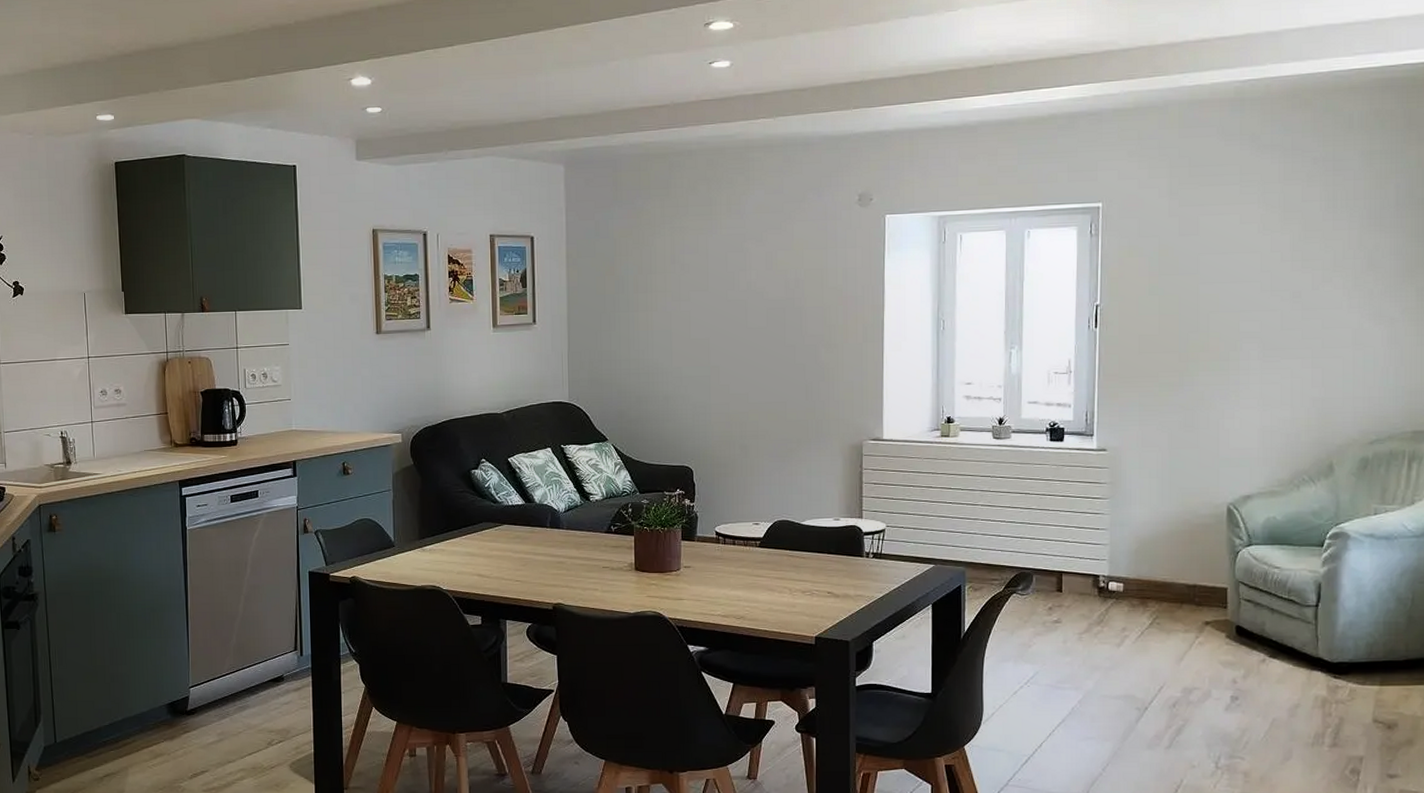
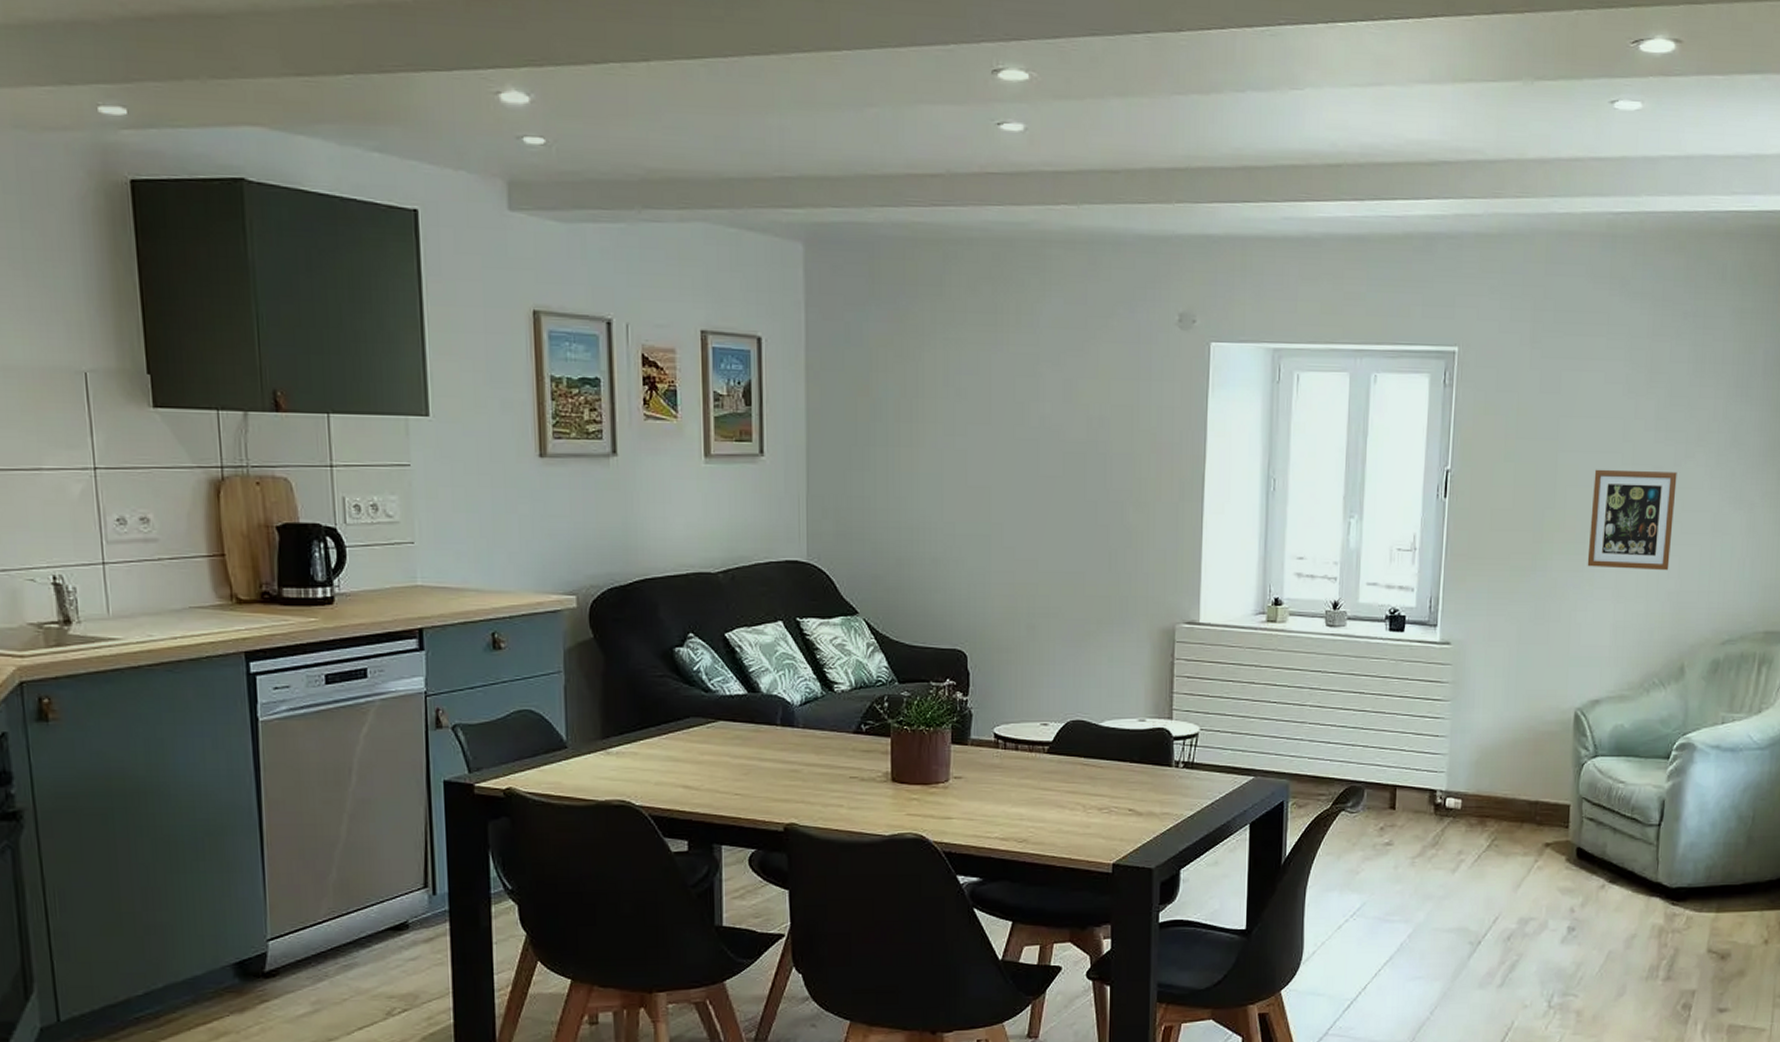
picture frame: none [1232,295,1315,381] -> present [1587,469,1677,571]

